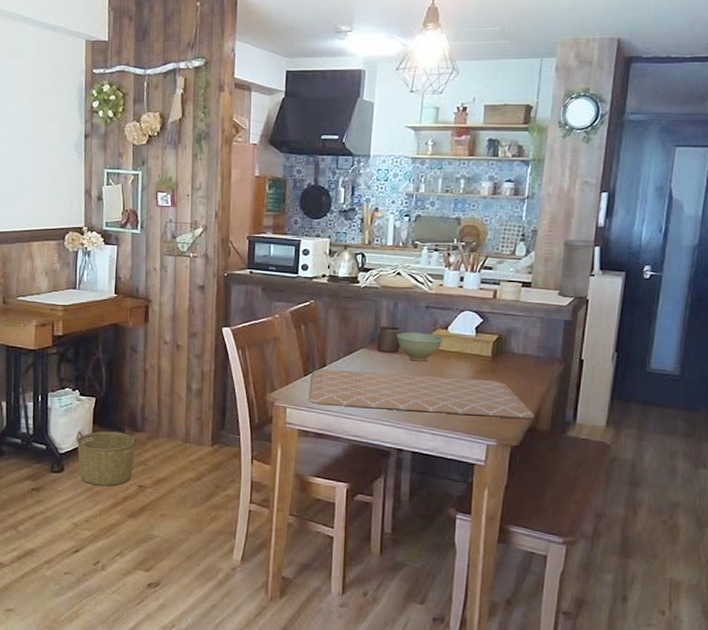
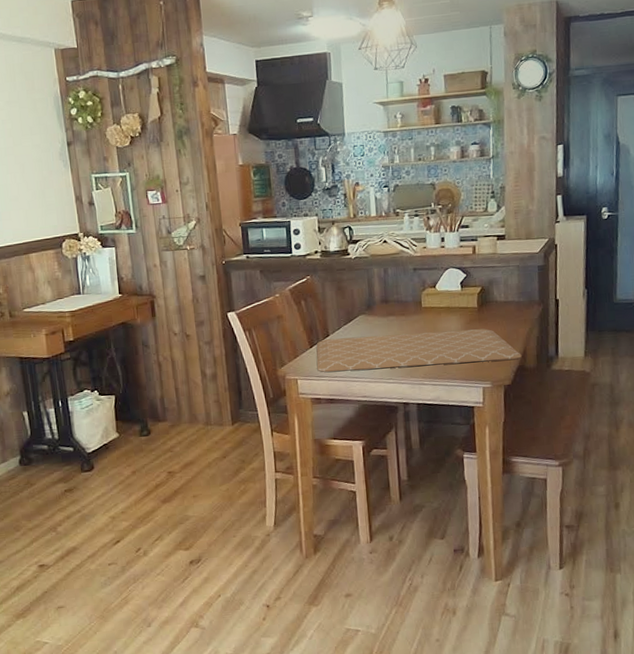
basket: present [76,431,137,486] -> none [101,424,161,478]
mug: present [377,326,405,353] -> none [372,291,397,317]
bowl: present [396,332,443,362] -> none [389,293,433,321]
canister: present [558,239,594,298] -> none [529,190,557,245]

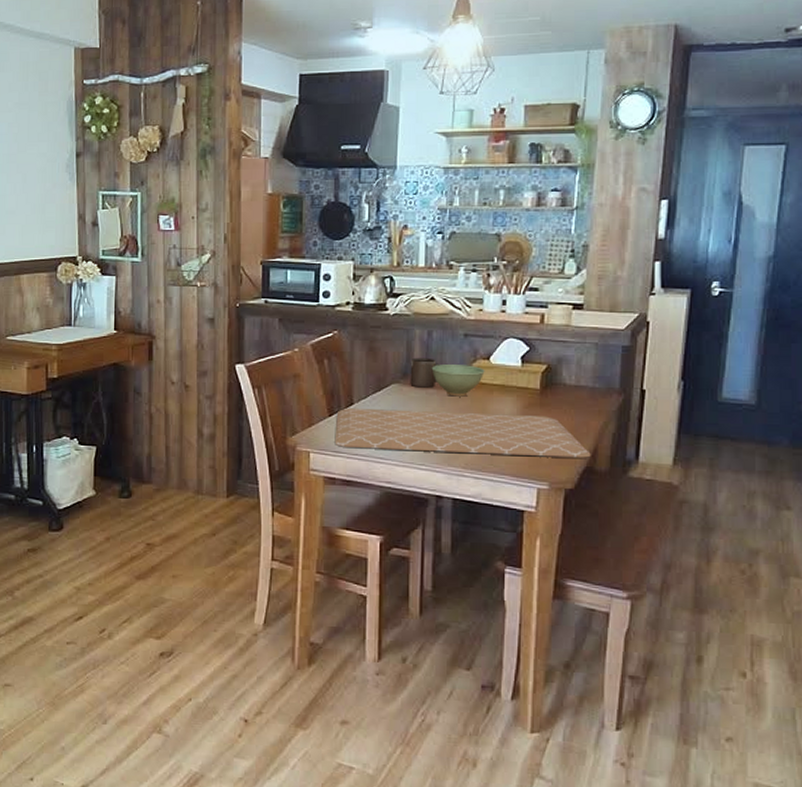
mug: none [372,291,397,317] -> present [410,357,441,388]
bowl: none [389,293,433,321] -> present [431,365,485,397]

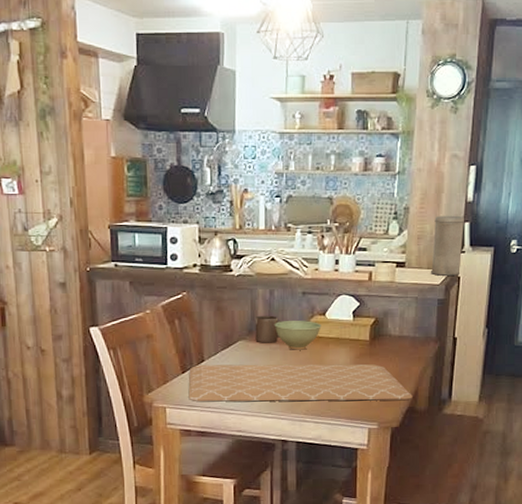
canister: none [614,254,654,320] -> present [431,215,464,276]

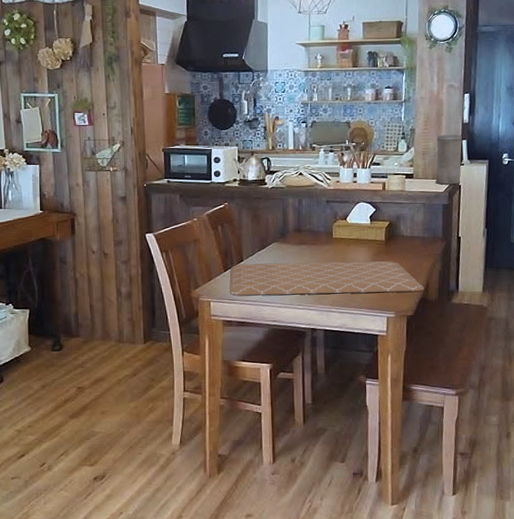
mug: present [255,315,283,343] -> none [286,220,310,245]
bowl: present [274,321,322,350] -> none [302,225,344,250]

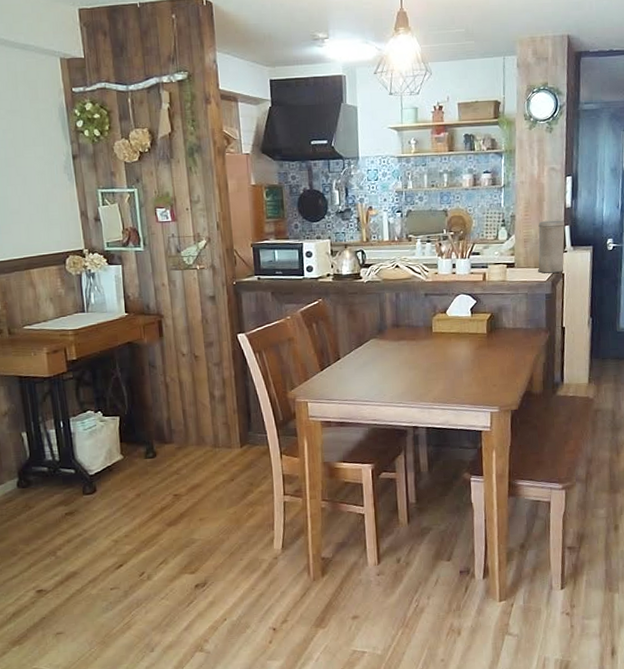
placemat: present [230,261,424,296] -> none [327,354,529,396]

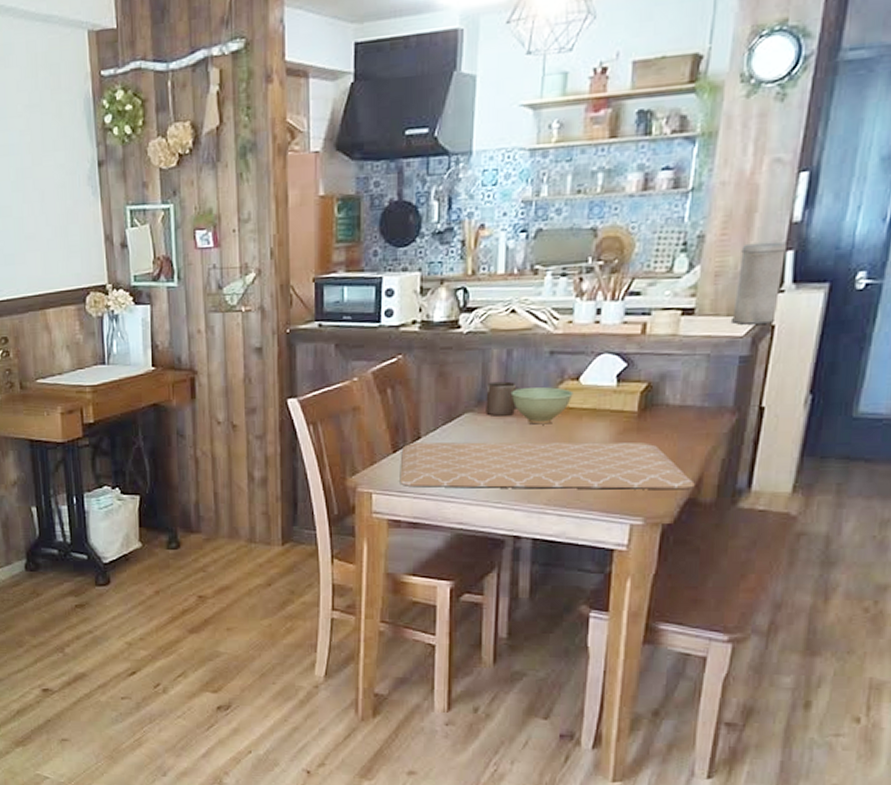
placemat: none [327,354,529,396] -> present [400,441,695,490]
mug: none [384,315,408,341] -> present [486,381,522,416]
bowl: none [401,318,443,345] -> present [510,387,573,425]

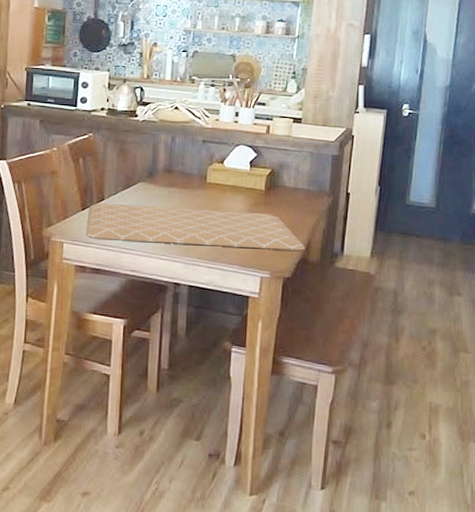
mug: present [486,381,522,416] -> none [155,159,182,187]
bowl: present [510,387,573,425] -> none [173,166,219,195]
canister: present [732,242,786,325] -> none [326,77,359,134]

